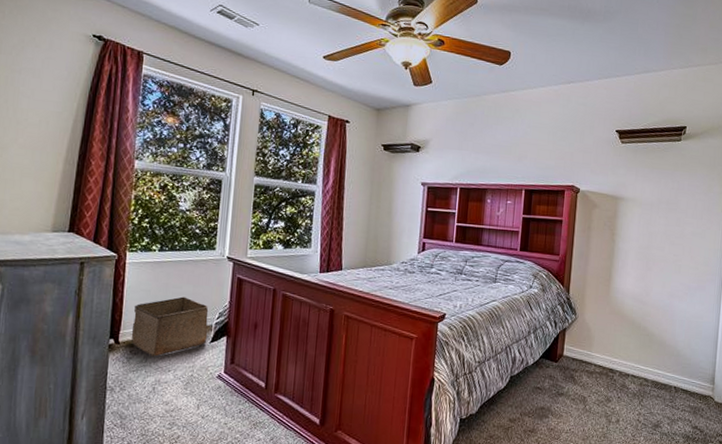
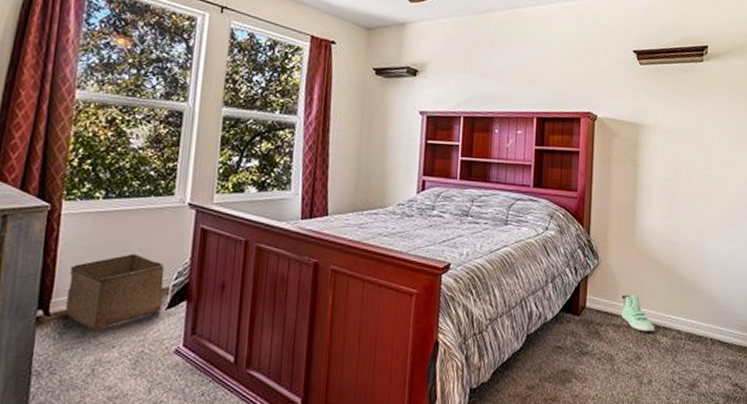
sneaker: none [595,346,625,379] -> present [621,294,655,332]

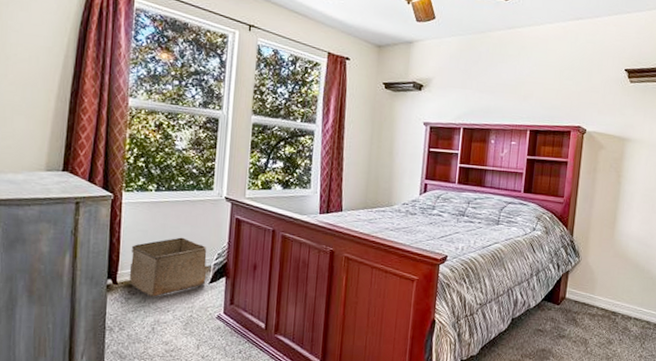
sneaker: present [621,294,655,332] -> none [597,288,627,322]

